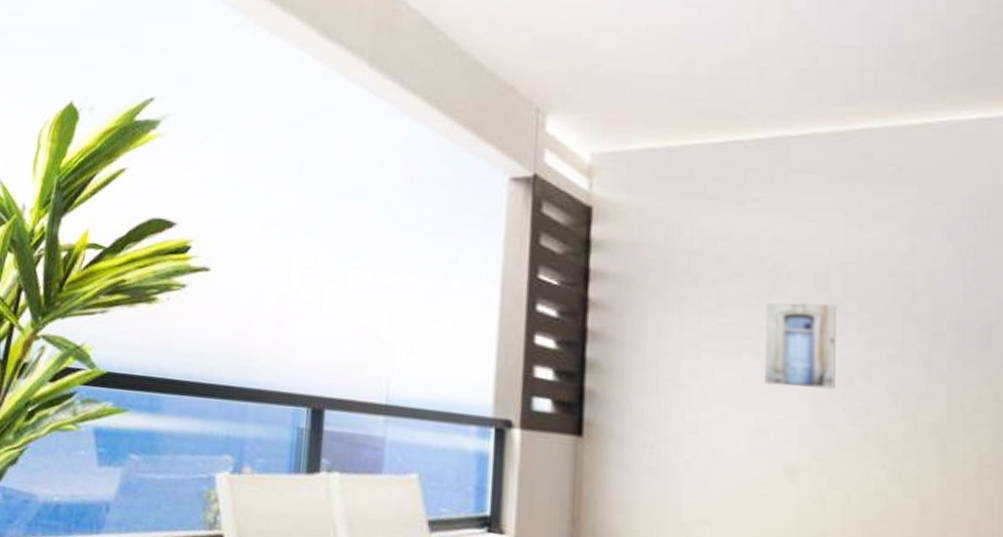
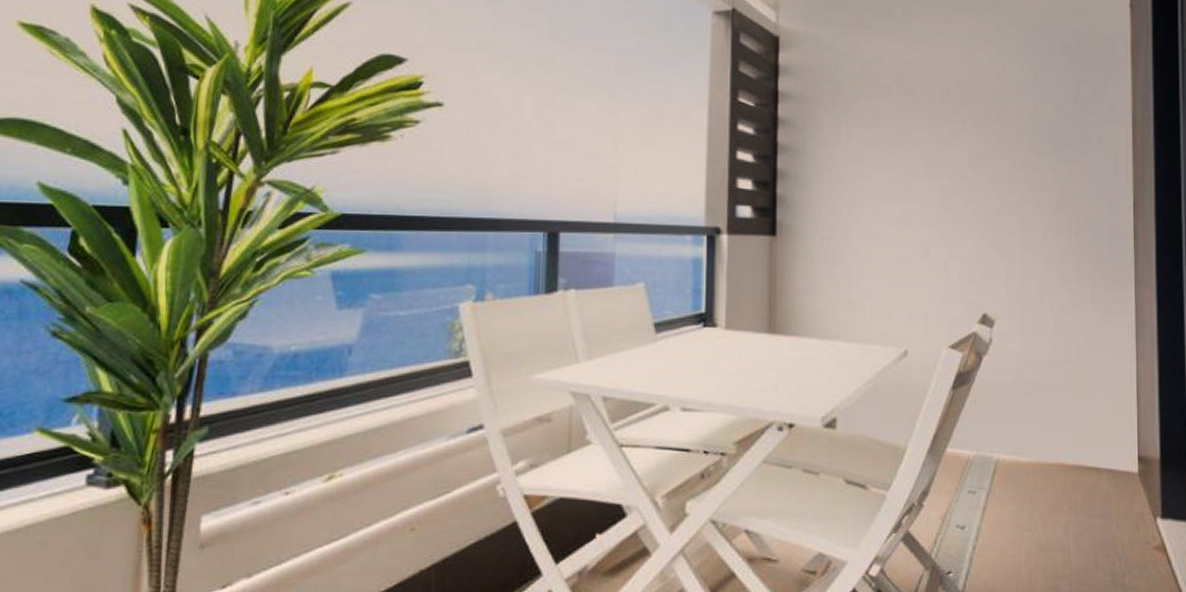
wall art: present [763,302,836,389] -> none [906,112,954,181]

